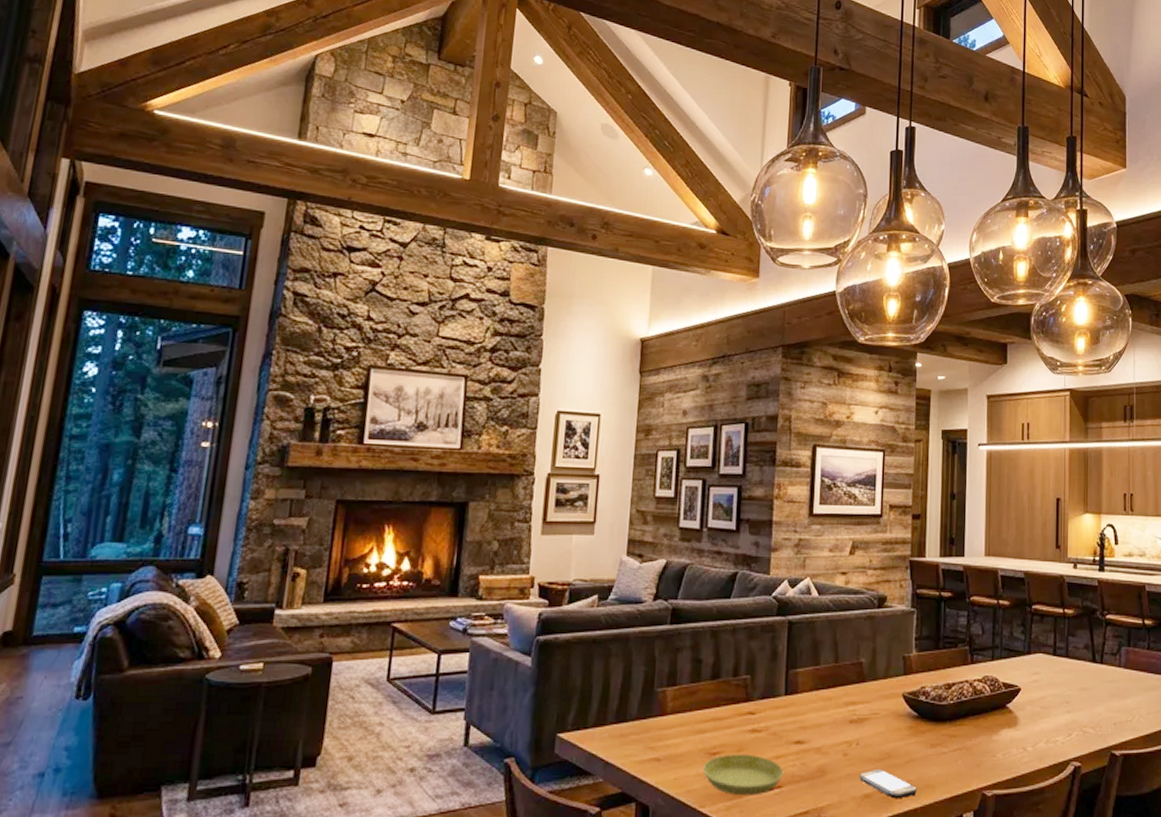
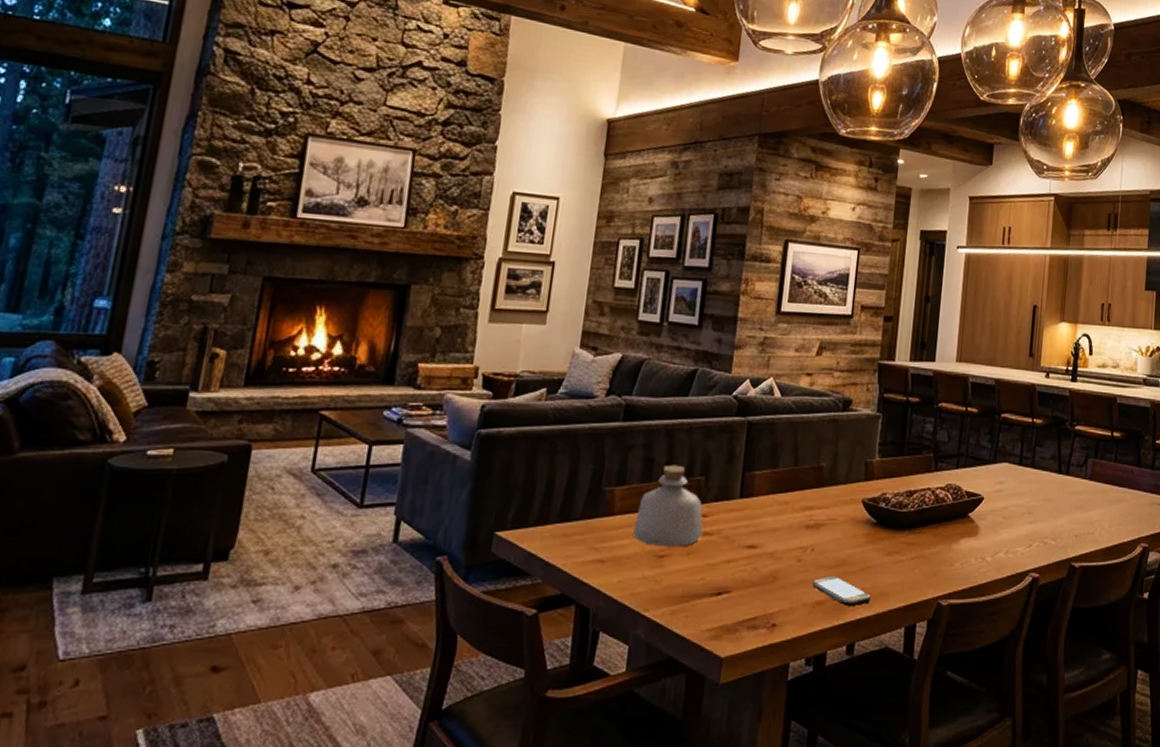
bottle: none [685,664,752,745] -> present [632,464,703,547]
saucer: present [702,754,784,796] -> none [648,557,734,600]

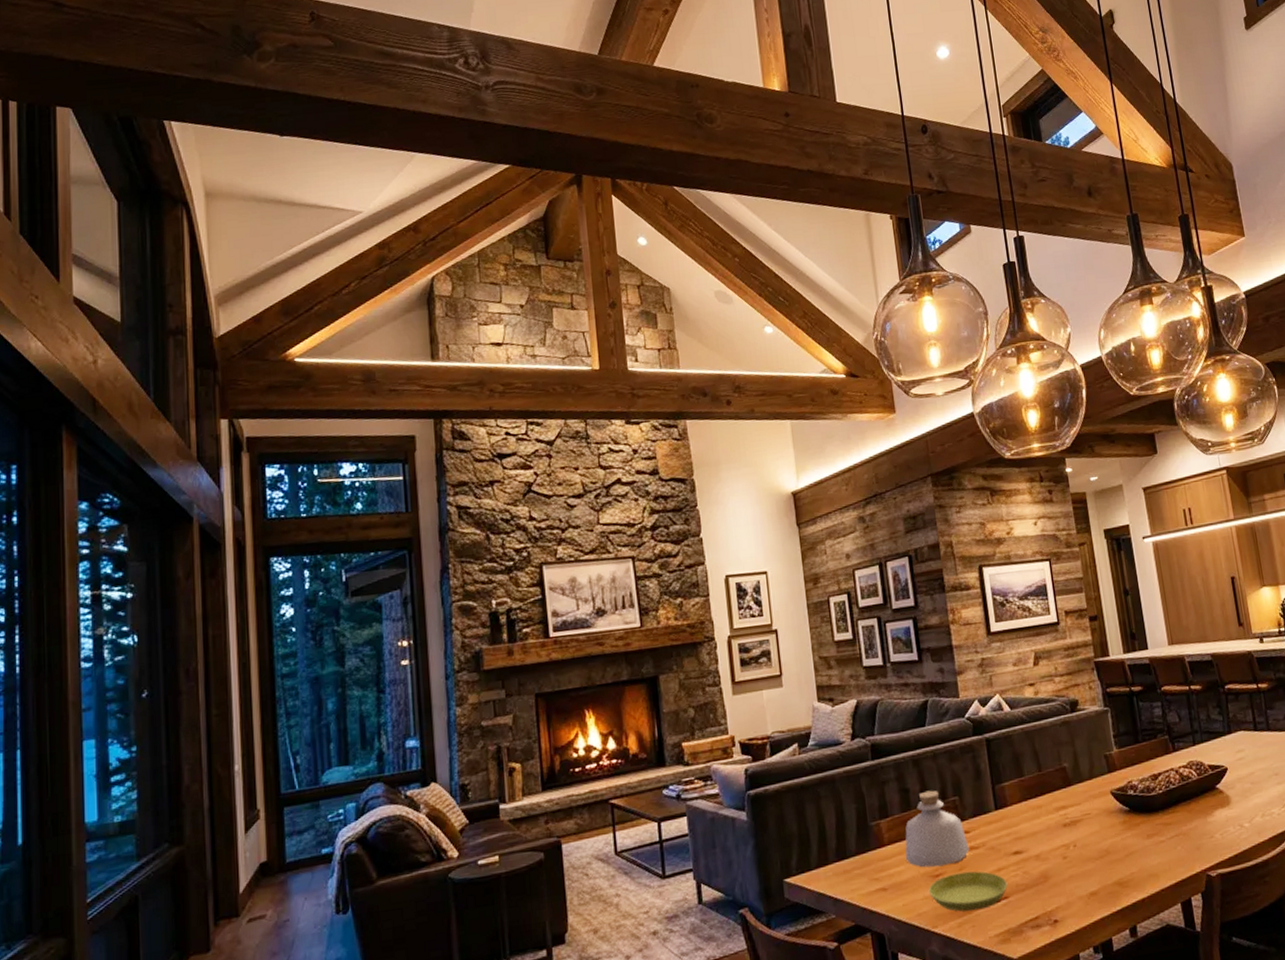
saucer: none [648,557,734,600] -> present [928,871,1008,912]
smartphone: present [812,575,871,607] -> none [1082,866,1142,893]

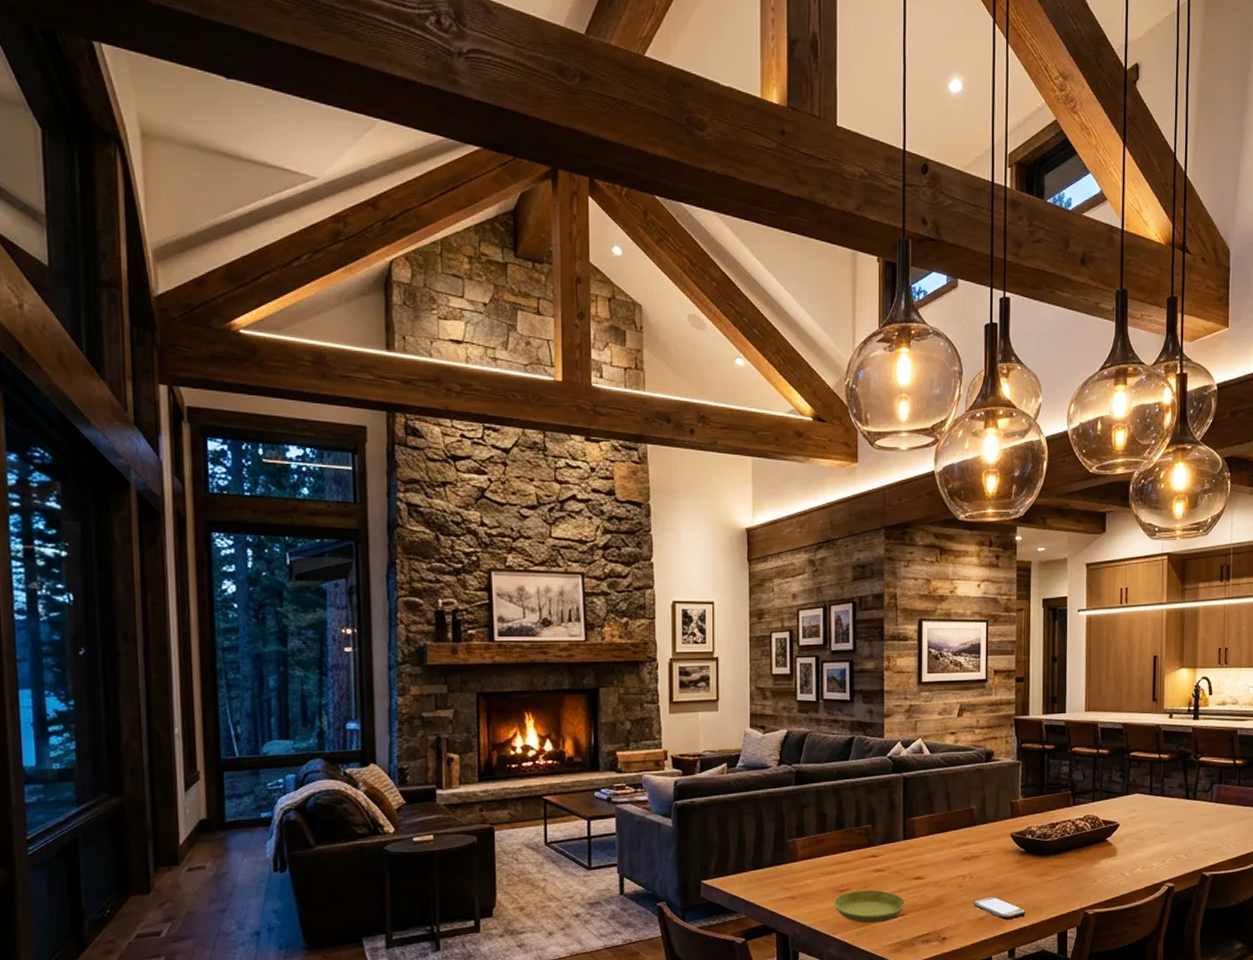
bottle: present [905,790,970,868] -> none [815,817,875,883]
smartphone: none [1082,866,1142,893] -> present [974,896,1026,920]

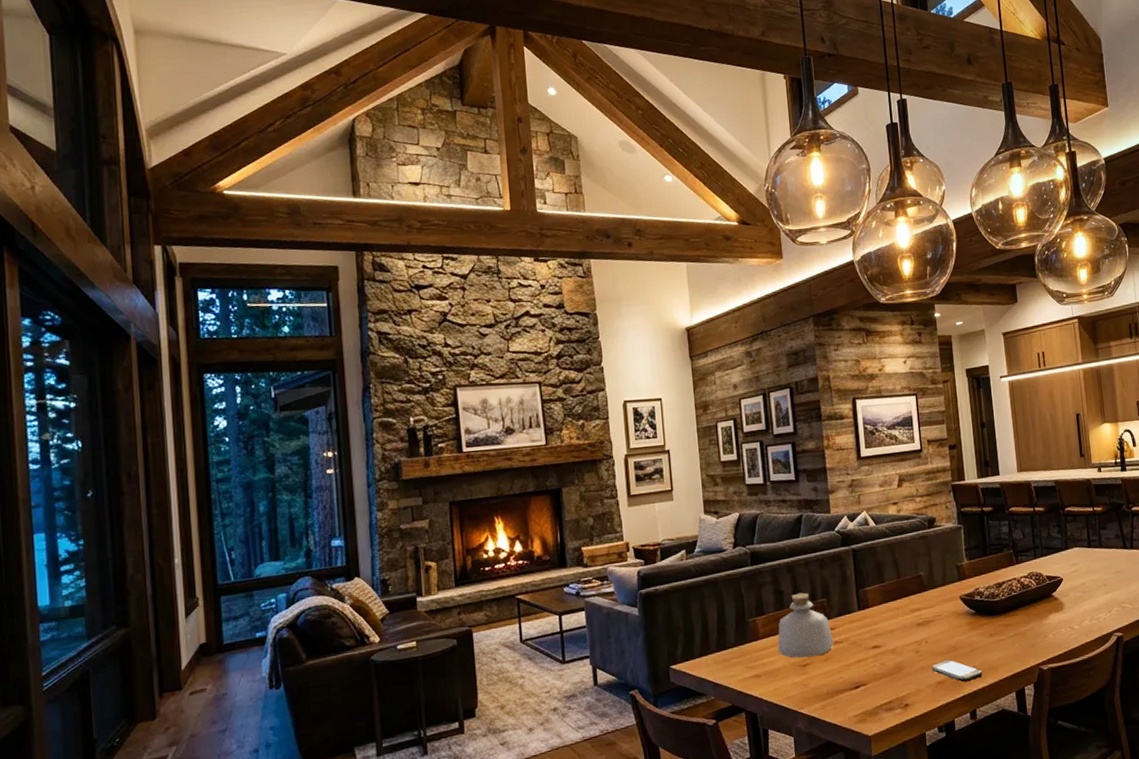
bottle: none [815,817,875,883] -> present [777,592,834,658]
saucer: present [833,889,906,923] -> none [796,661,867,696]

